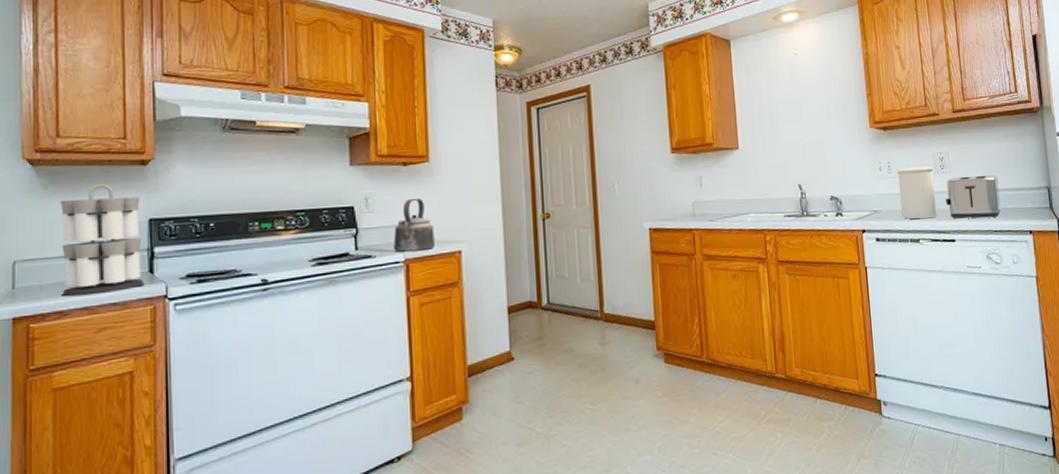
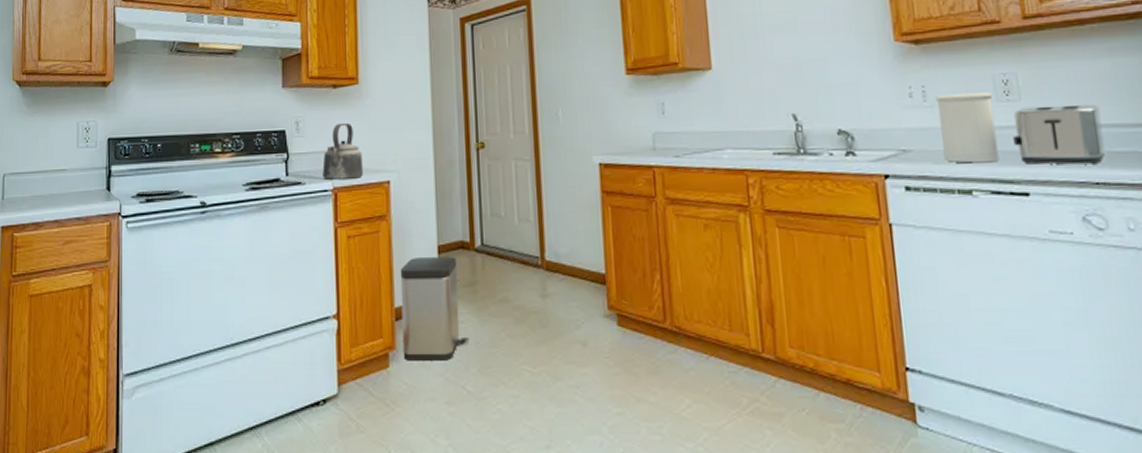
spice rack: present [61,184,145,297] -> none [38,104,103,210]
pedal bin: none [472,316,538,412] -> present [400,257,470,361]

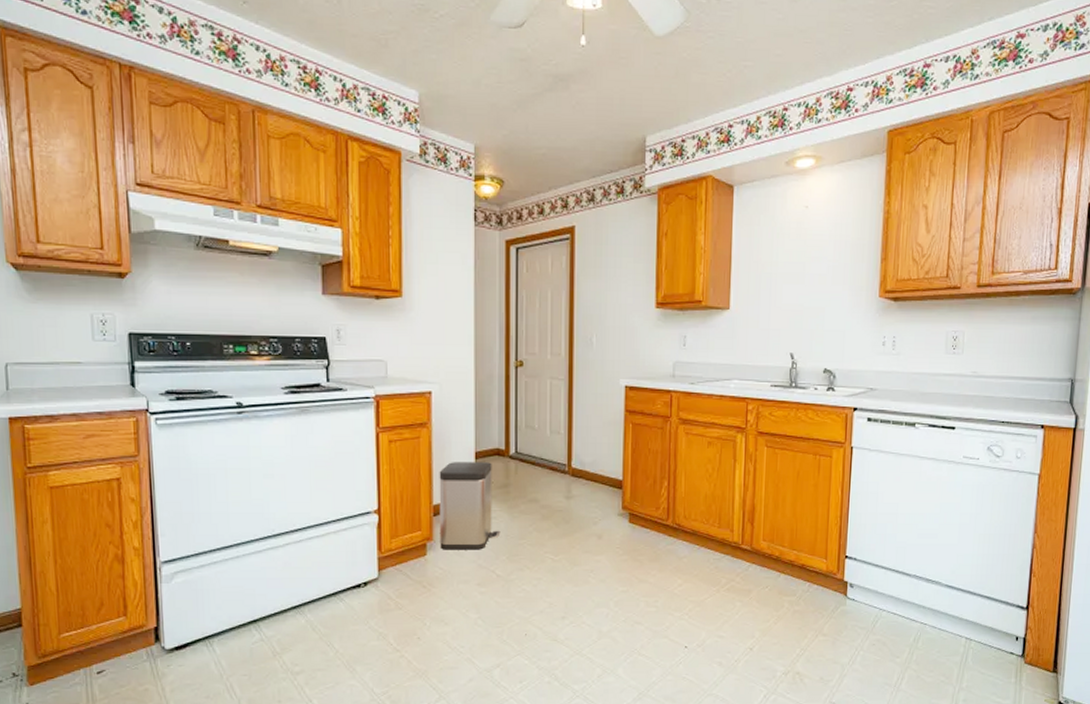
kettle: present [322,123,363,181] -> none [364,335,405,389]
canister: present [935,92,1000,164] -> none [900,345,943,402]
toaster: present [1012,104,1106,165] -> none [951,359,1016,407]

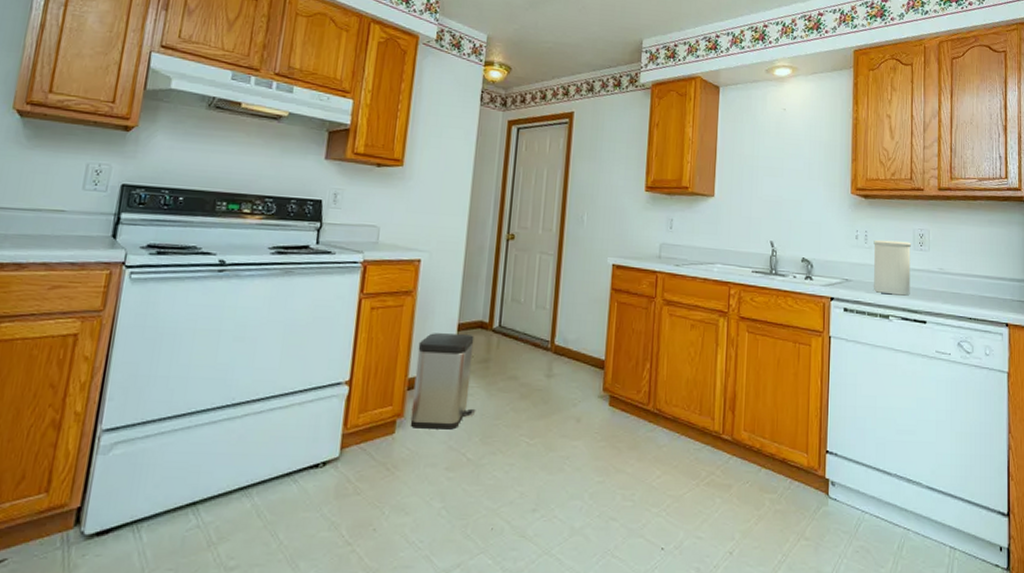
canister: none [900,345,943,402] -> present [873,239,911,296]

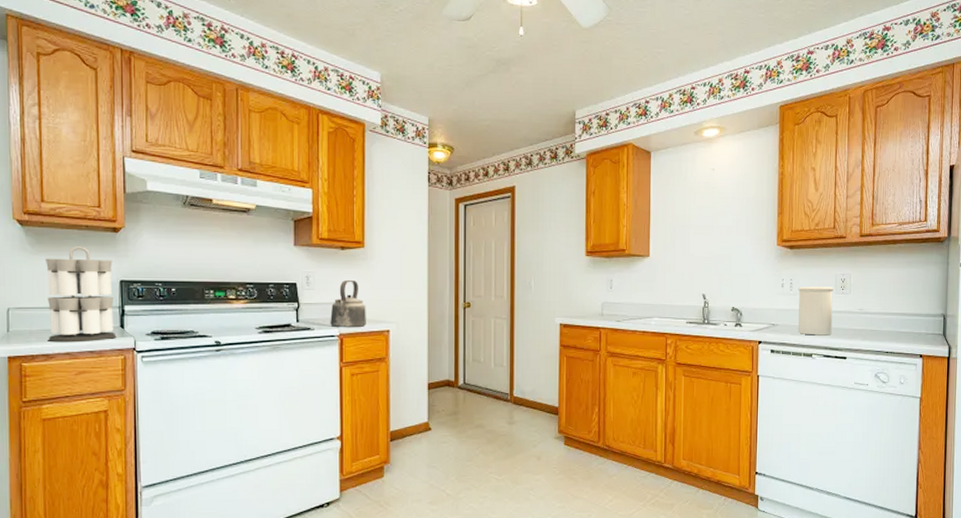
spice rack: none [24,143,117,252] -> present [46,246,117,343]
kettle: none [354,201,398,255] -> present [330,280,366,328]
pedal bin: present [410,333,476,430] -> none [395,392,450,472]

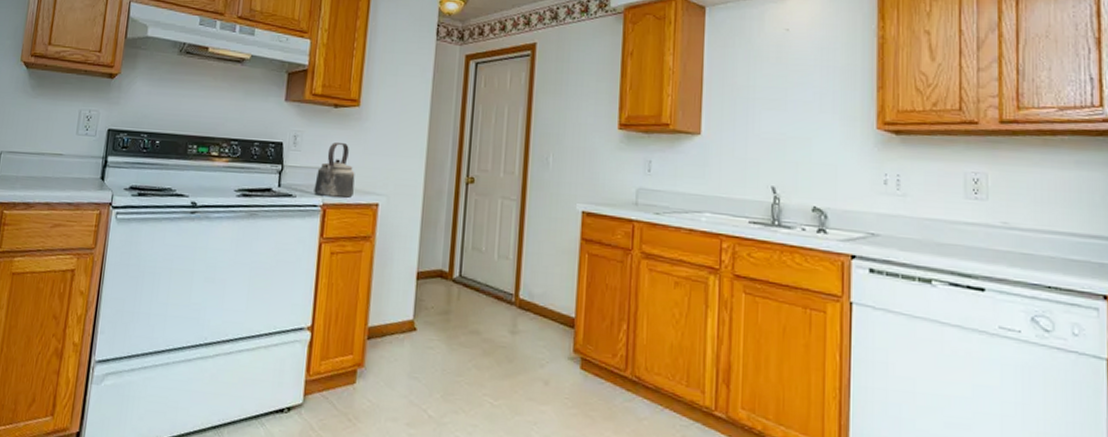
spice rack: present [46,246,117,343] -> none [31,91,104,193]
canister: present [798,286,833,336] -> none [909,185,961,256]

